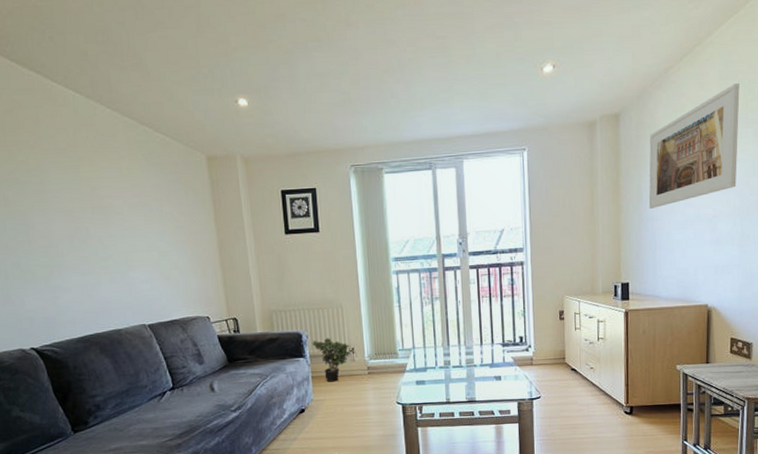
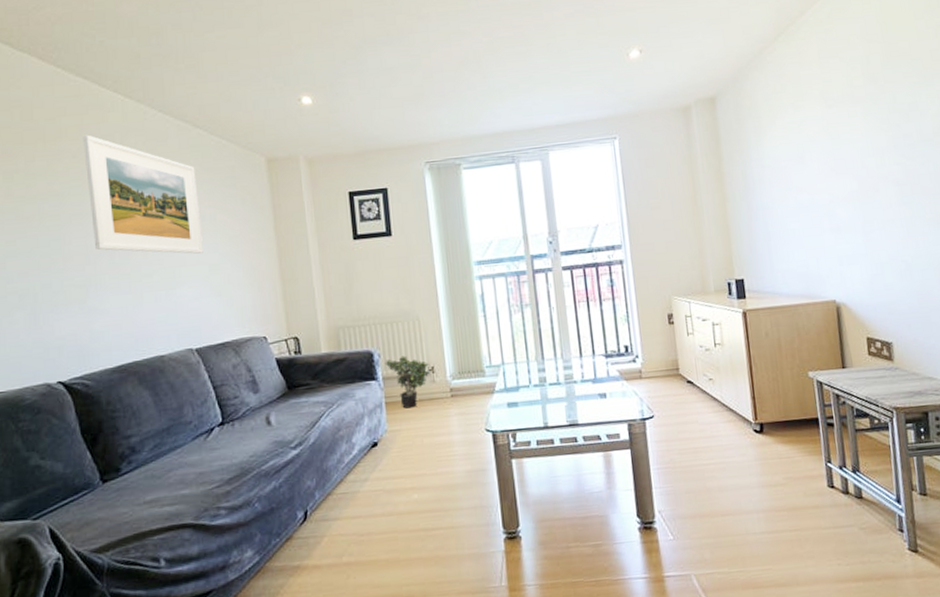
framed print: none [39,127,152,241] -> present [83,135,203,254]
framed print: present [648,83,740,209] -> none [750,61,851,196]

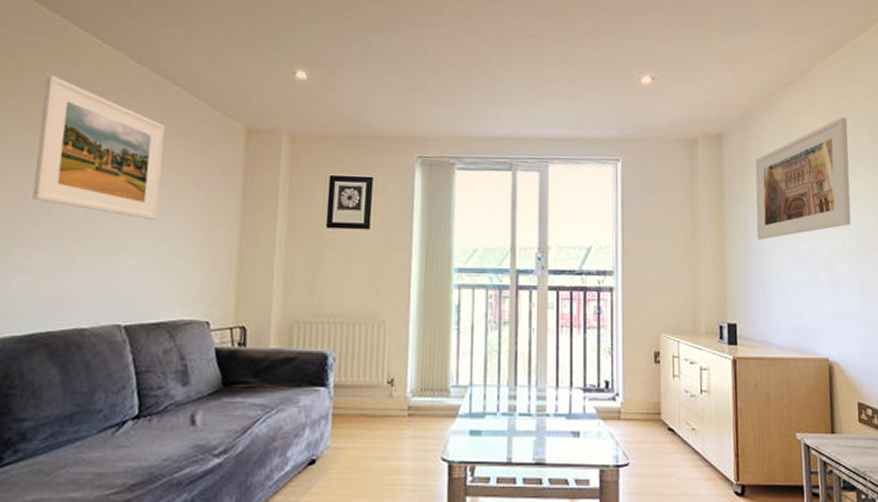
potted plant: present [384,355,431,409] -> none [339,362,390,424]
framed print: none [750,61,851,196] -> present [755,117,851,240]

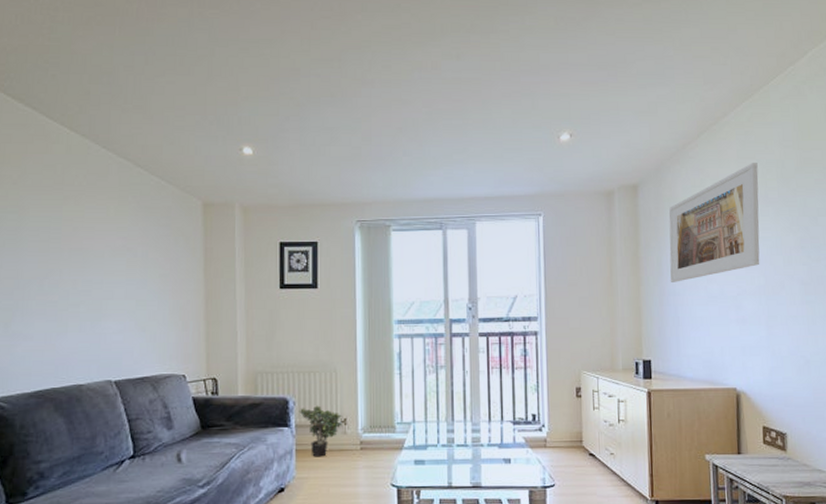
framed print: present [32,74,166,219] -> none [25,163,133,288]
potted plant: none [339,362,390,424] -> present [299,405,343,457]

